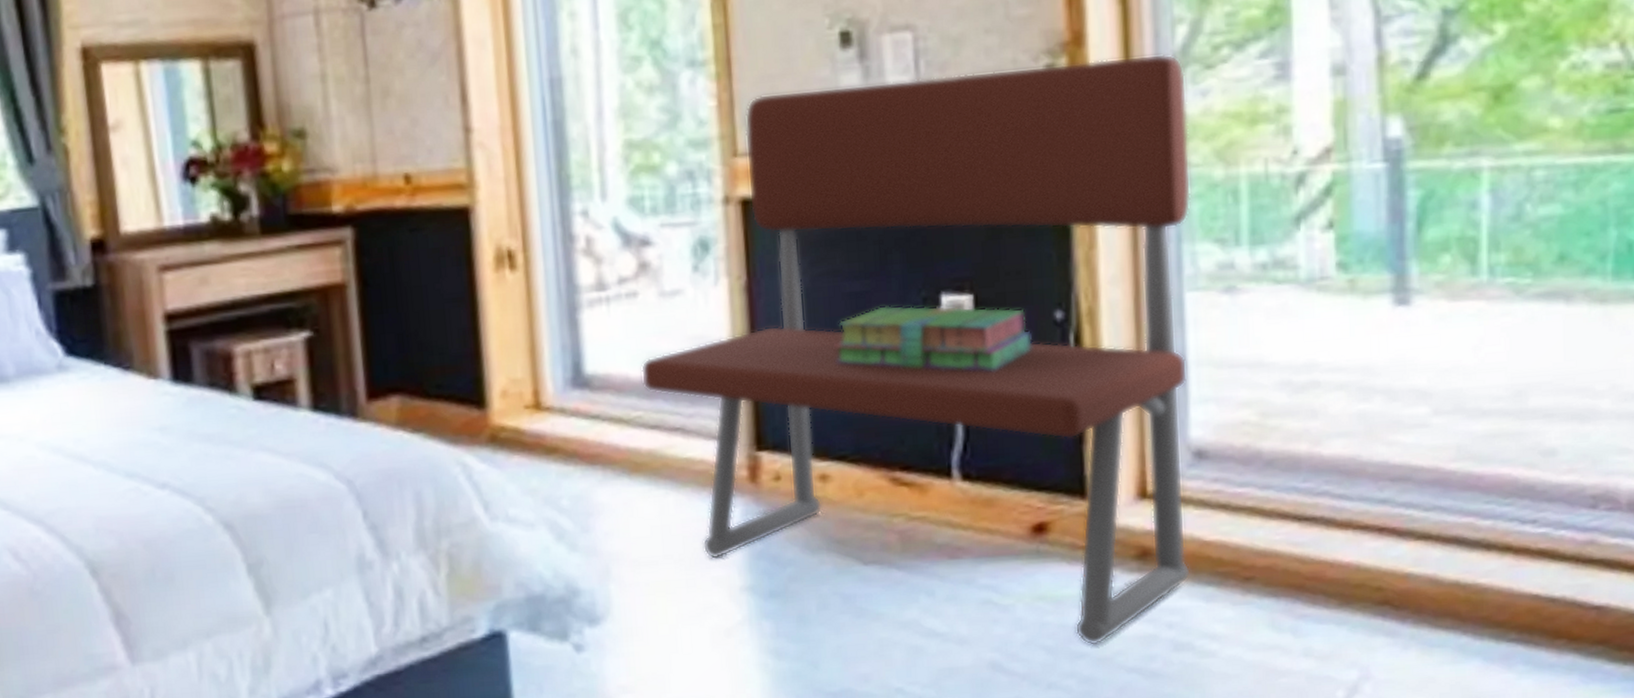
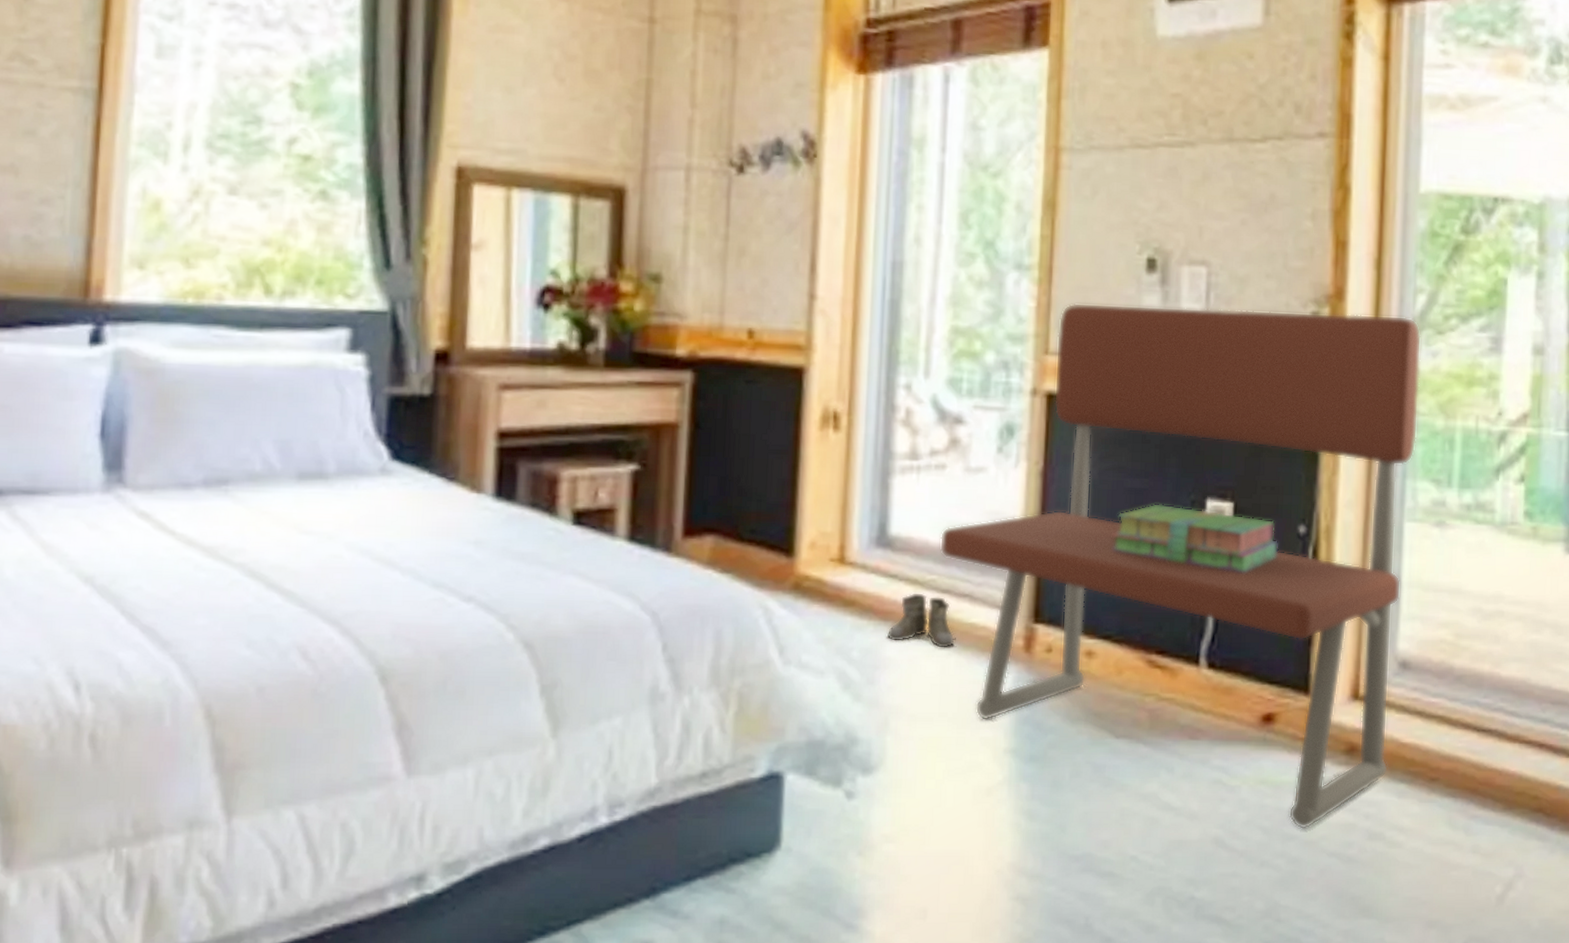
boots: none [596,431,672,487] -> present [886,593,956,648]

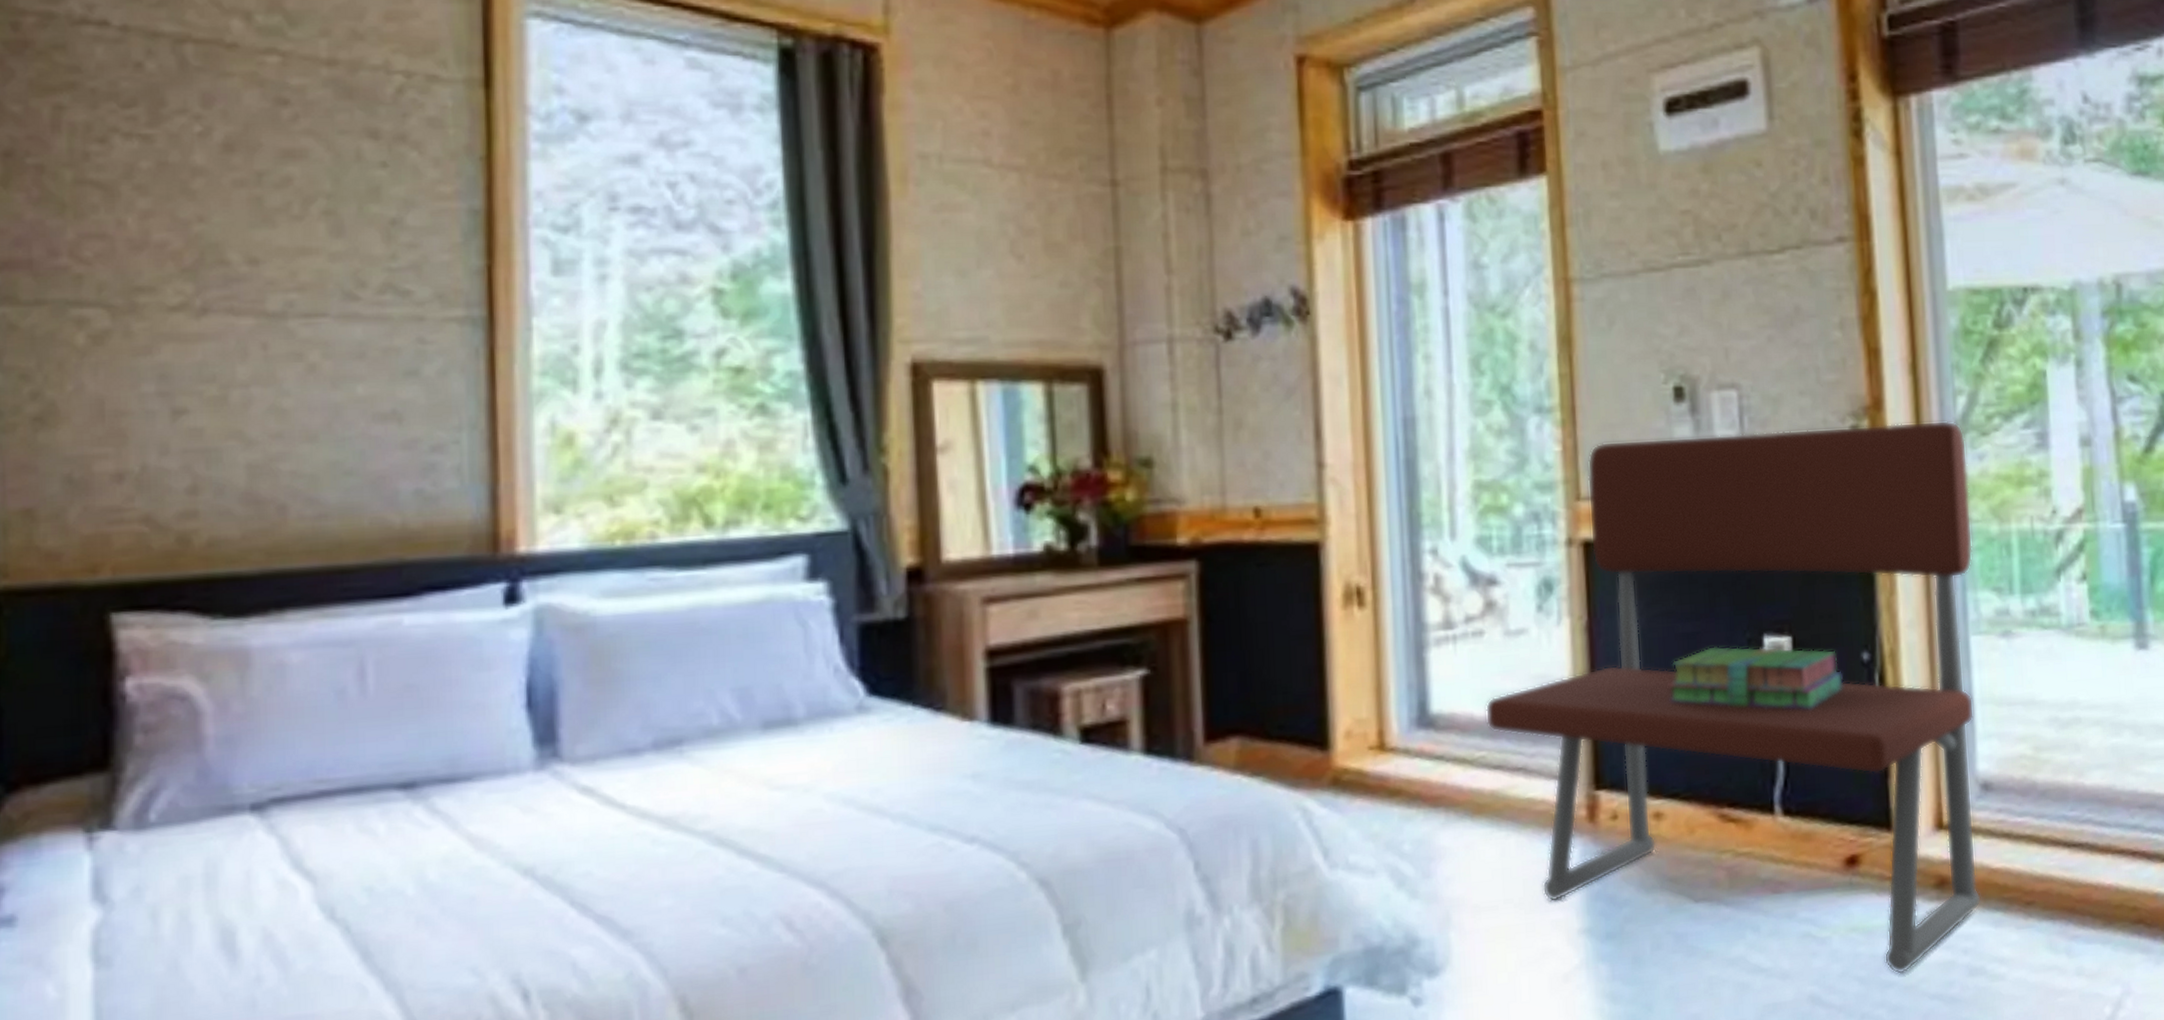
boots: present [886,593,956,648] -> none [1438,772,1514,829]

